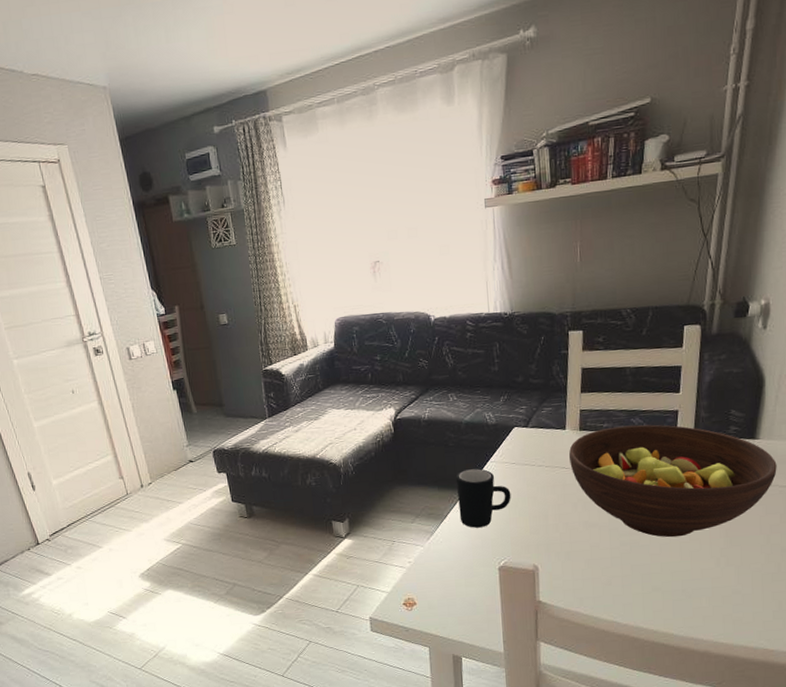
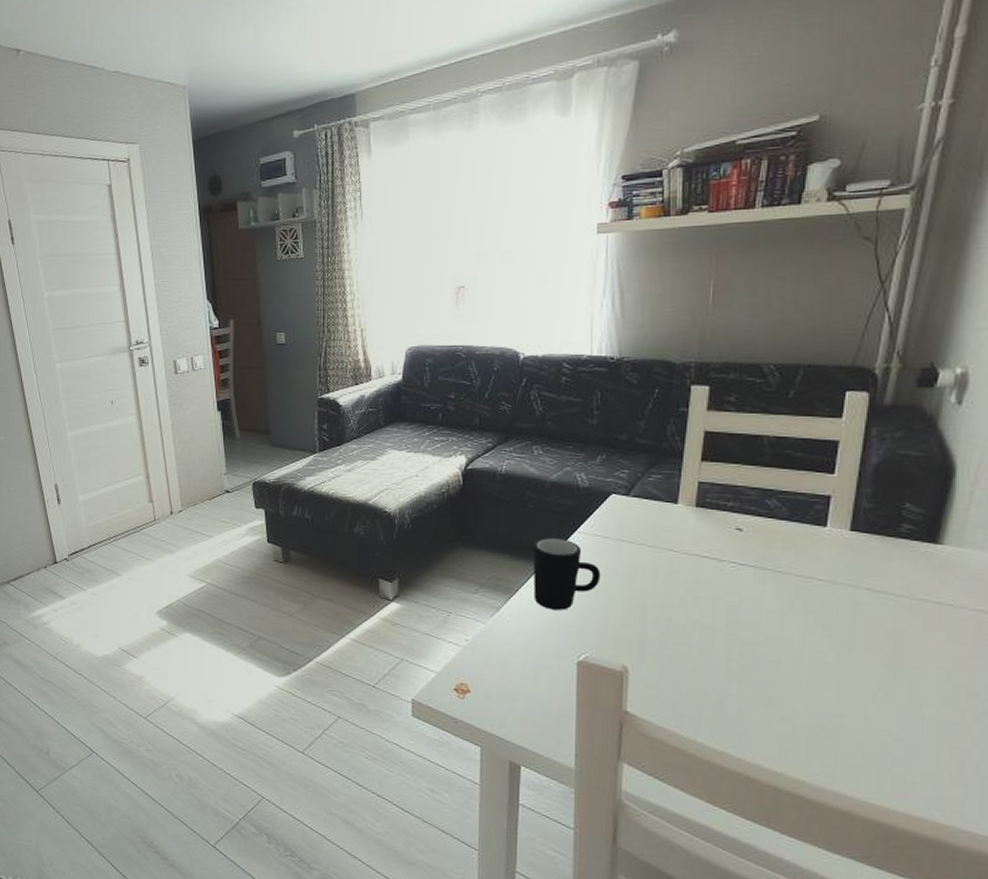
fruit bowl: present [569,424,777,538] -> none [680,507,967,657]

